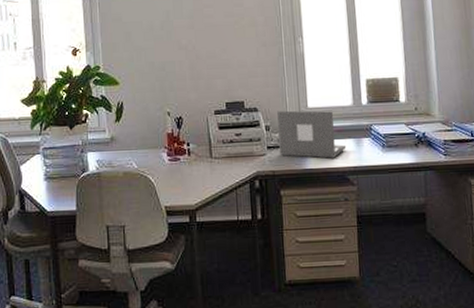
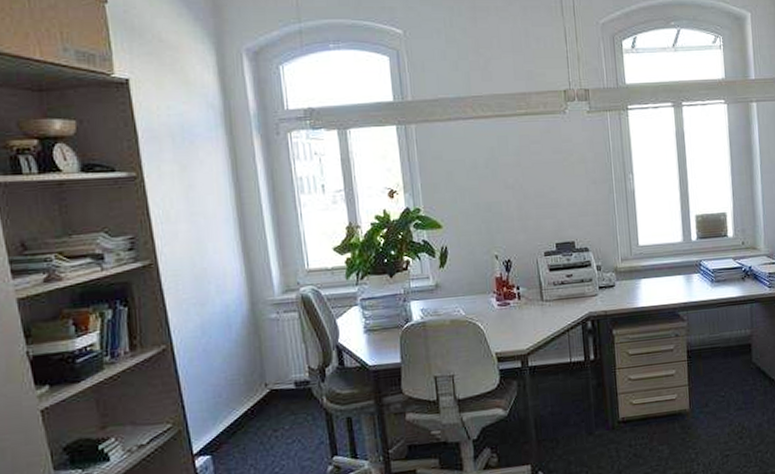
laptop: present [277,110,347,159] -> none [608,248,677,296]

